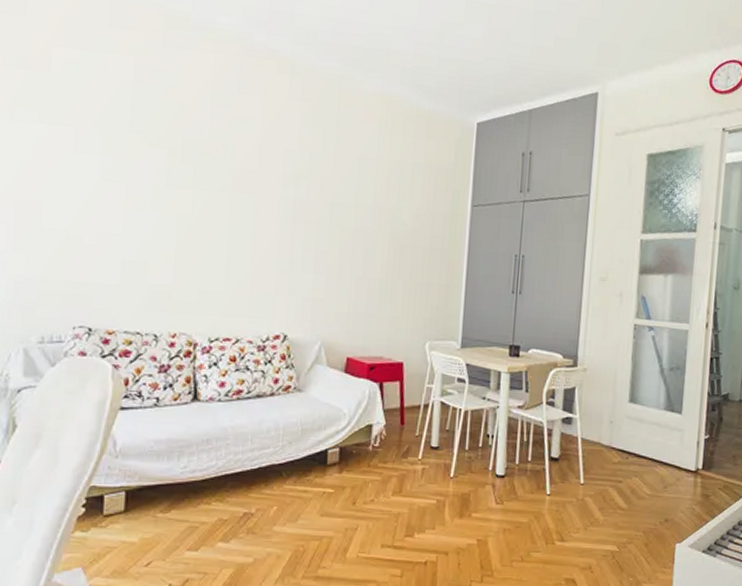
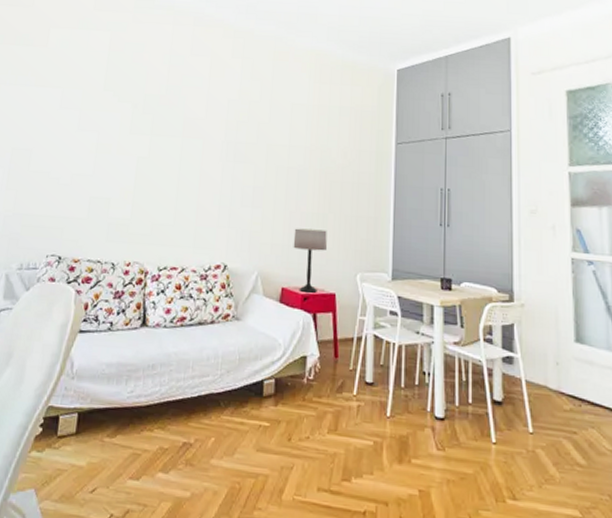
table lamp: none [359,295,396,362] -> present [293,228,327,293]

